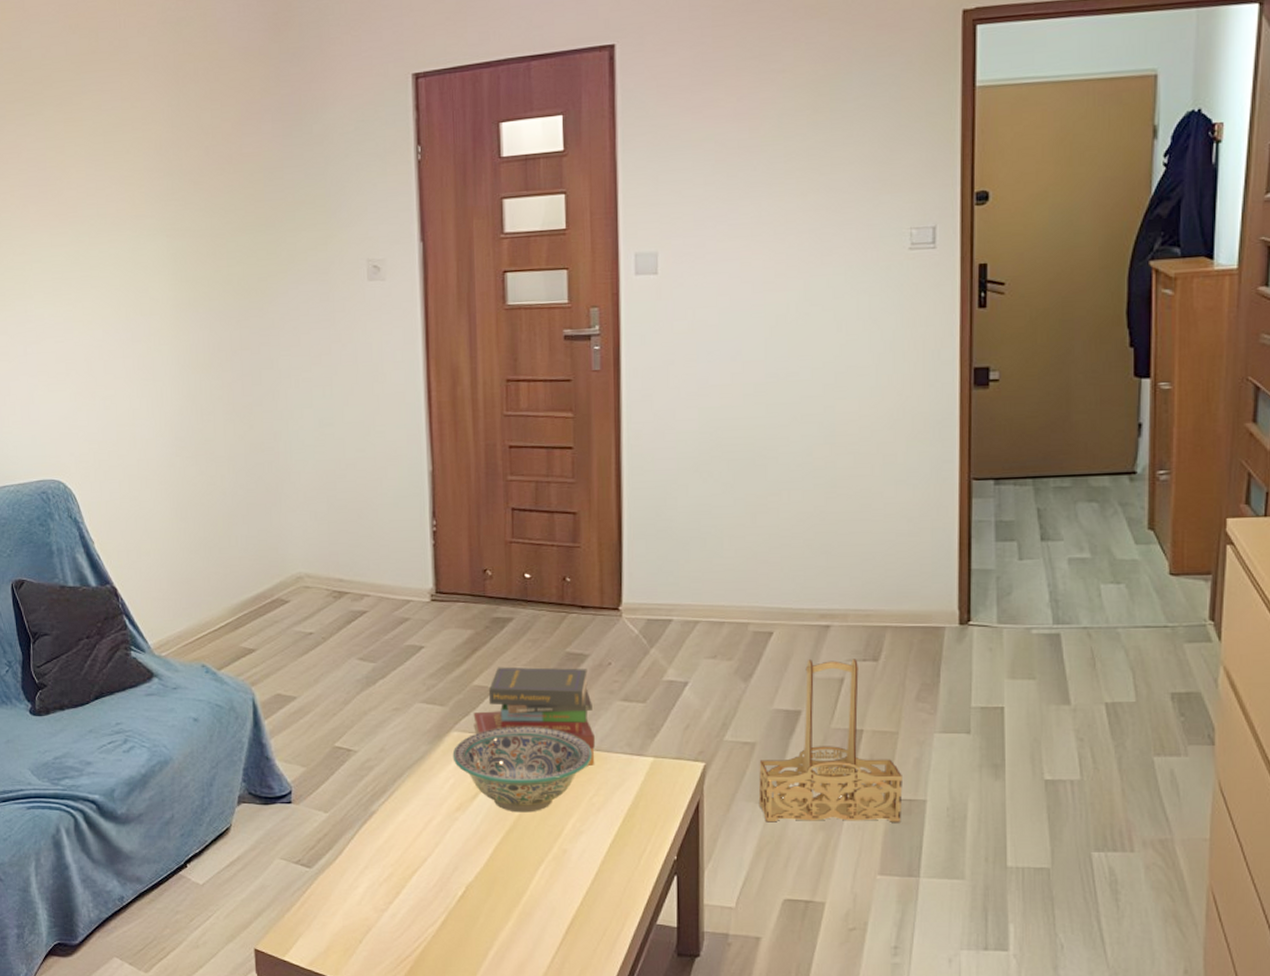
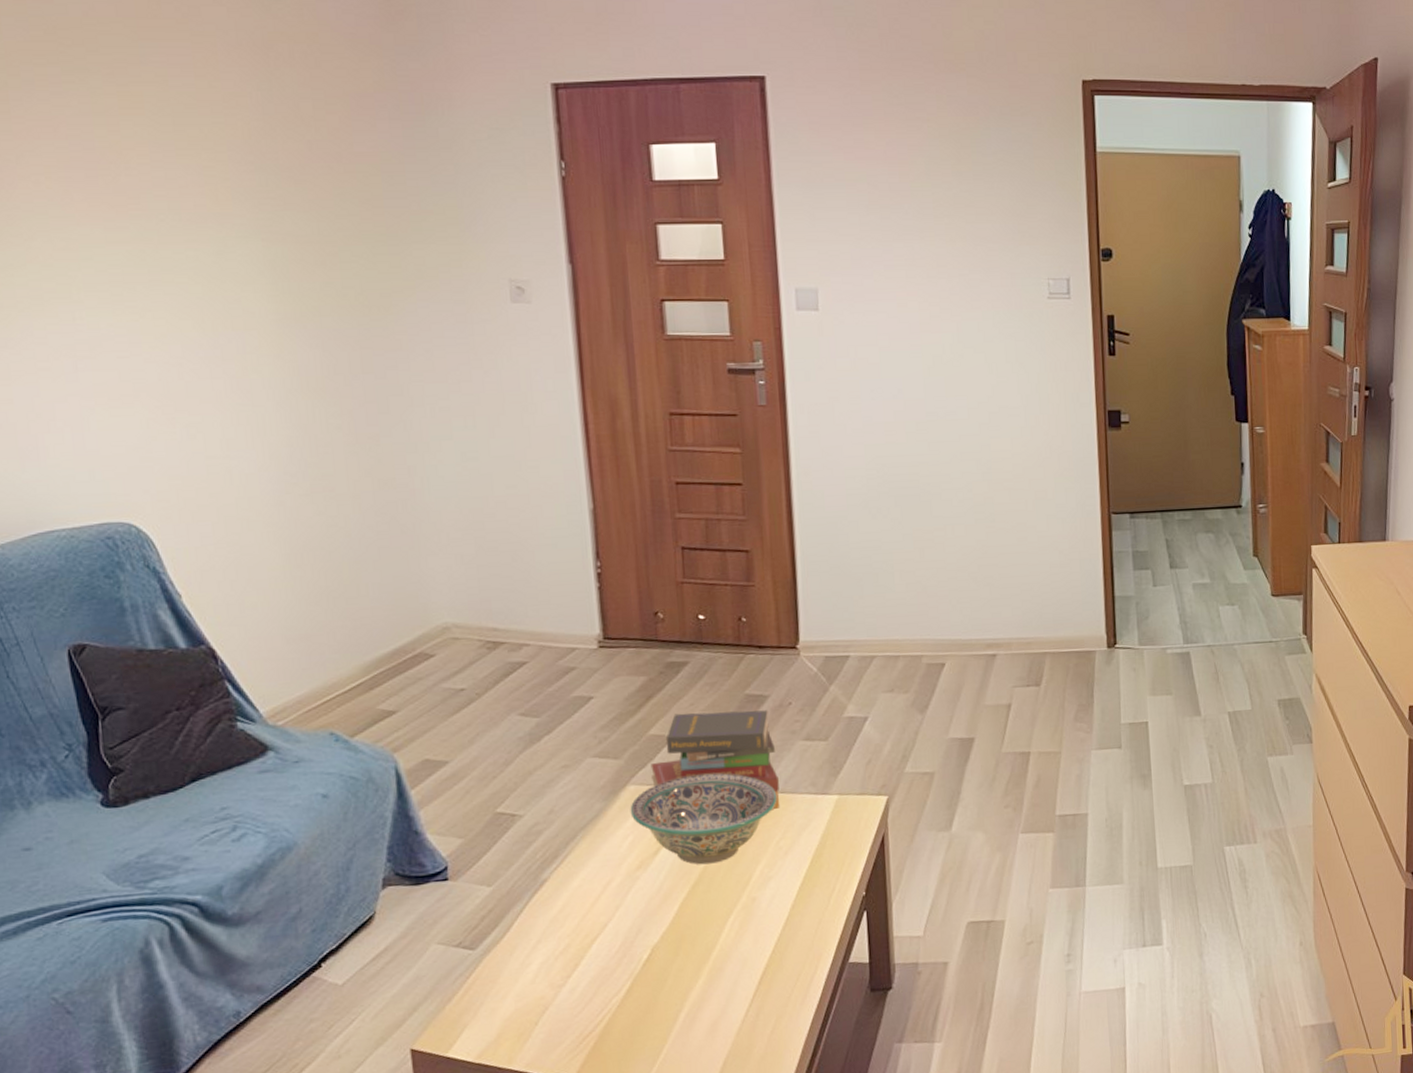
decorative basket: present [758,659,903,823] -> none [938,685,1068,849]

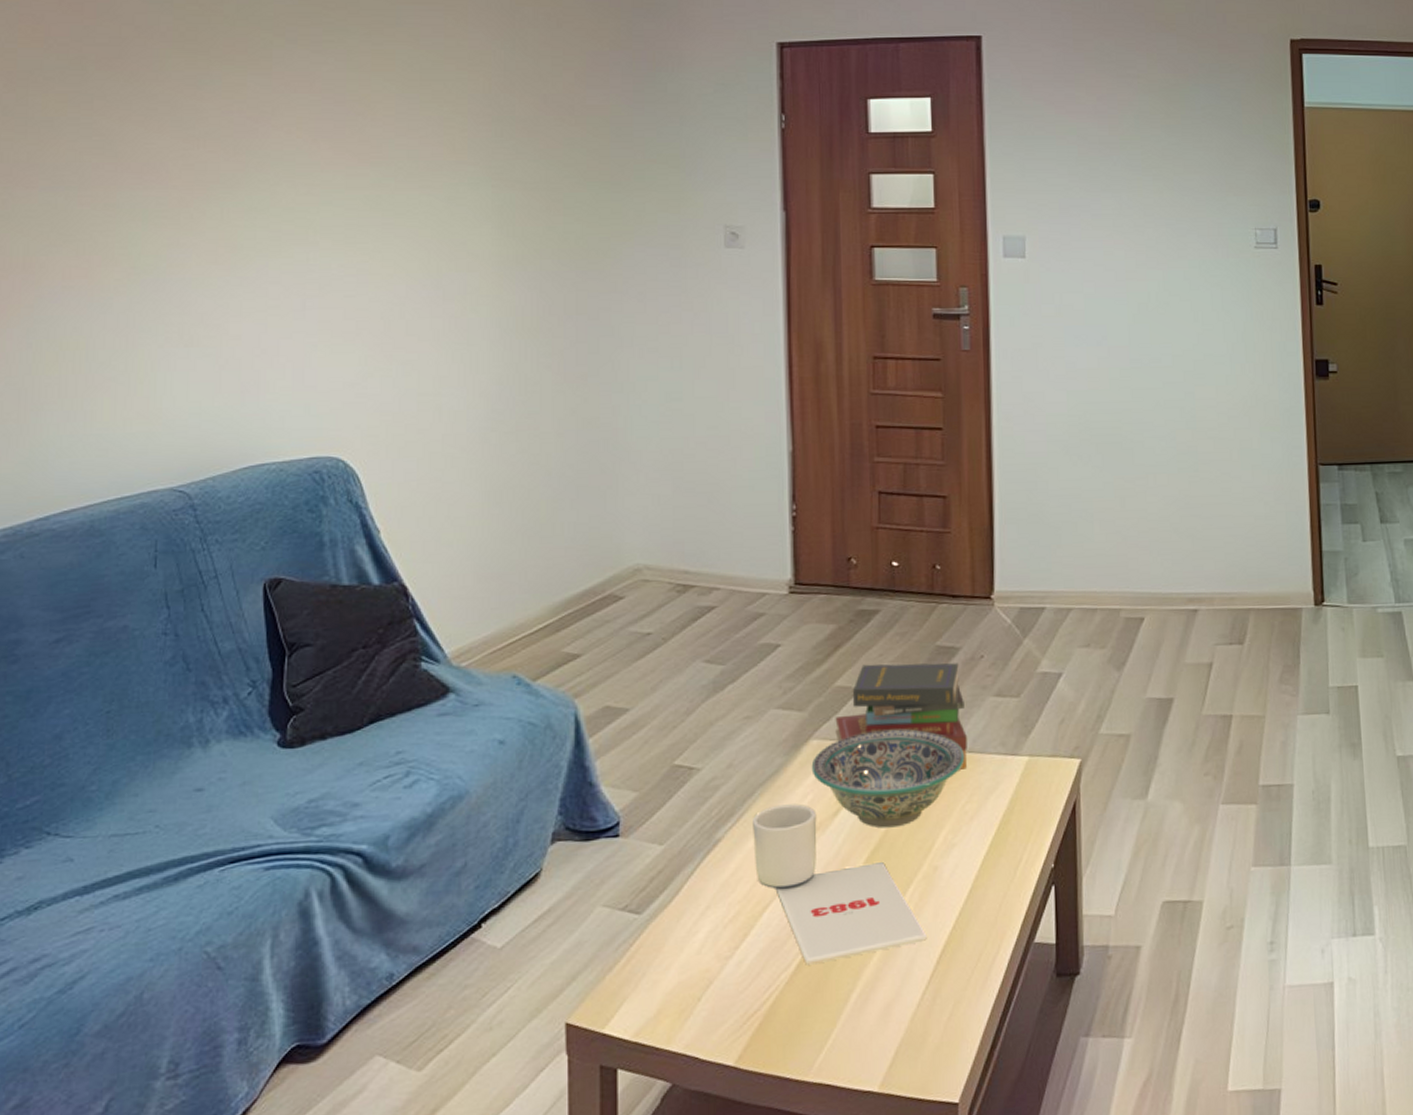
mug: none [575,845,640,923] -> present [751,804,817,889]
magazine: none [602,896,750,990] -> present [775,862,928,965]

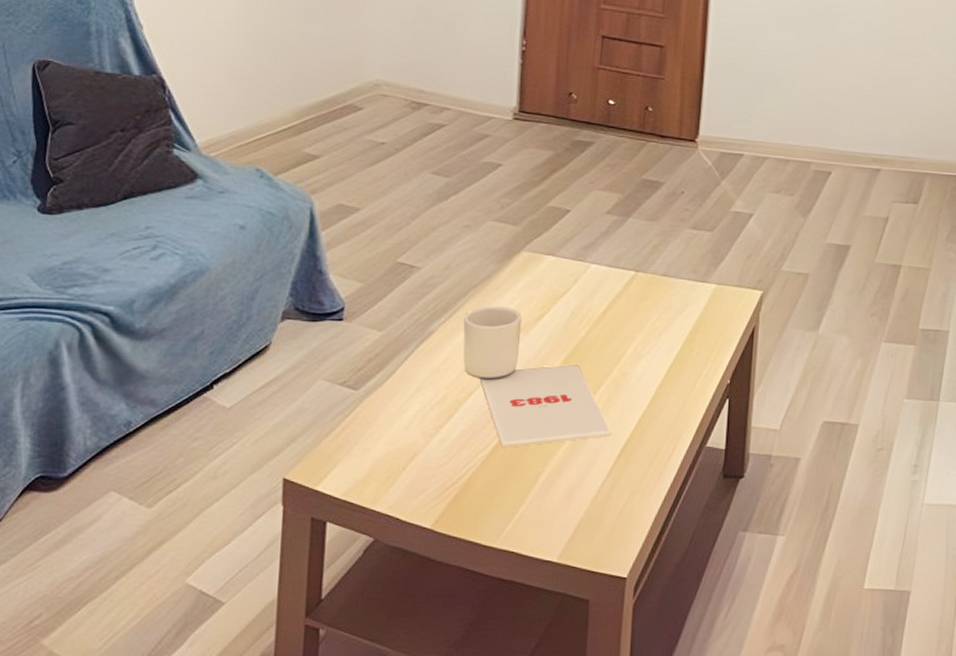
decorative bowl: present [811,729,965,828] -> none [520,249,659,335]
books: present [835,663,967,770] -> none [545,189,663,290]

